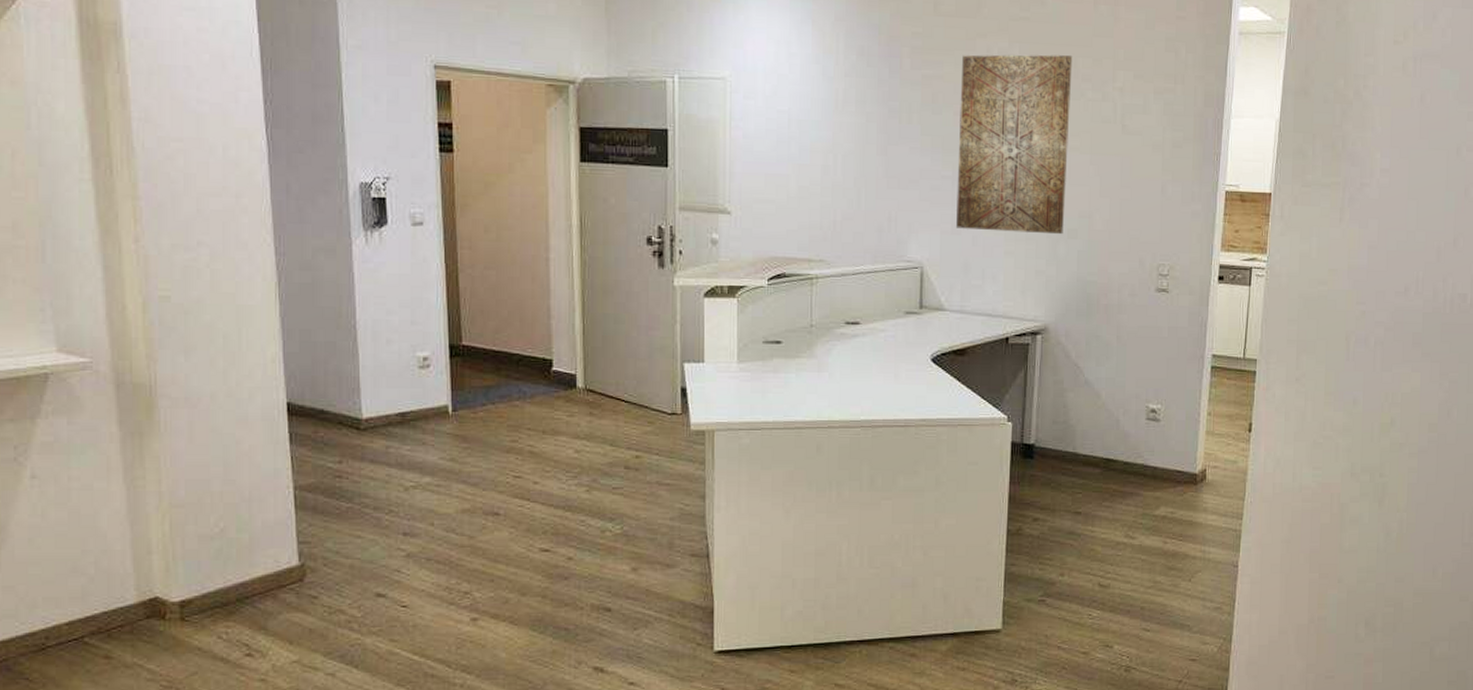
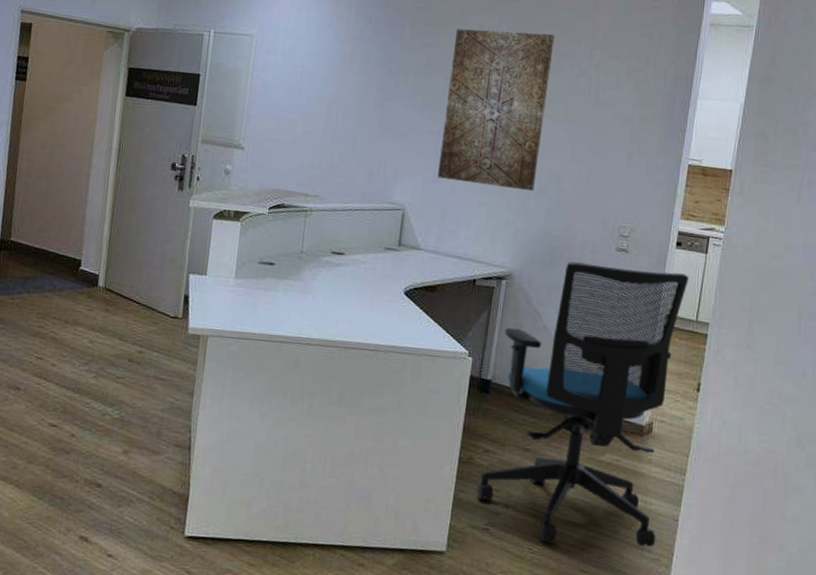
office chair: none [1028,308,1233,605] -> present [476,261,689,547]

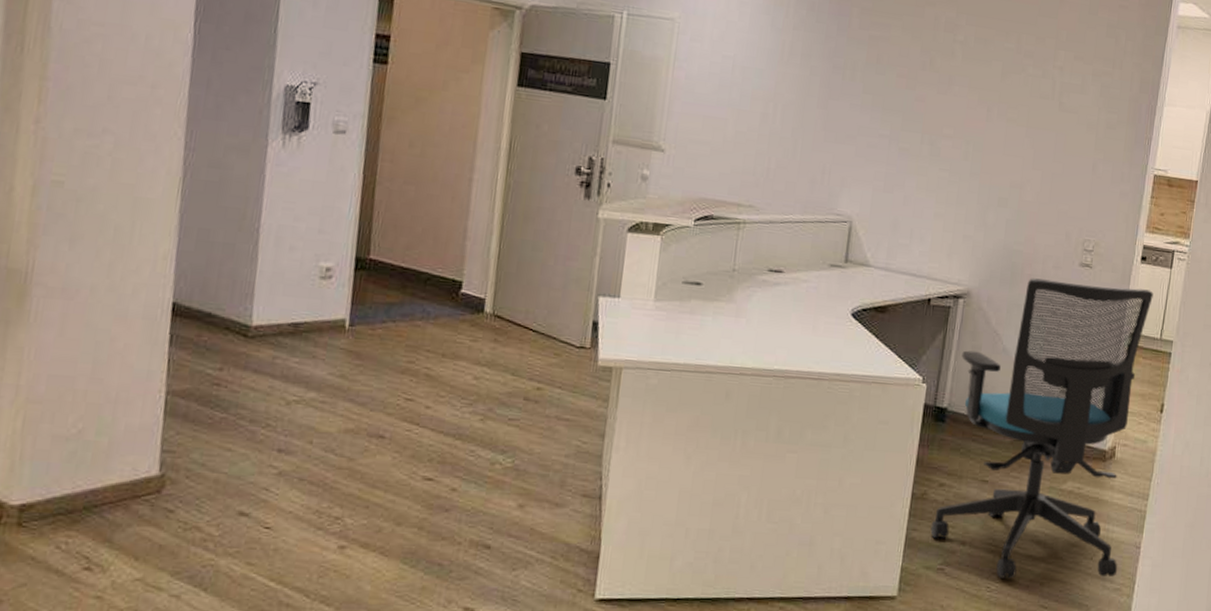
wall art: present [438,28,555,192] -> none [889,20,1017,202]

